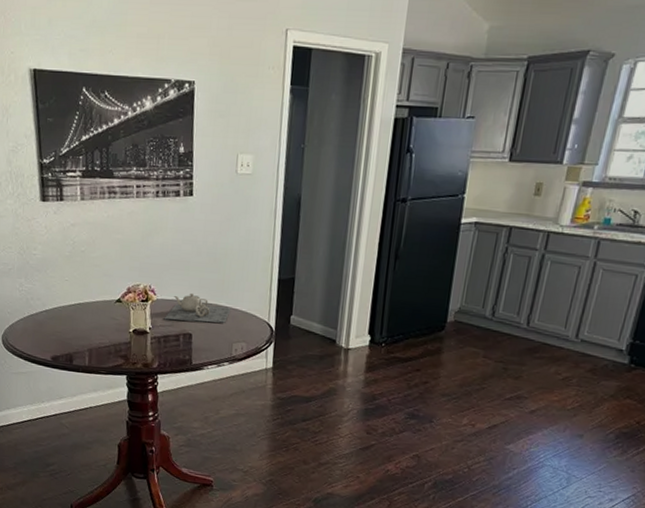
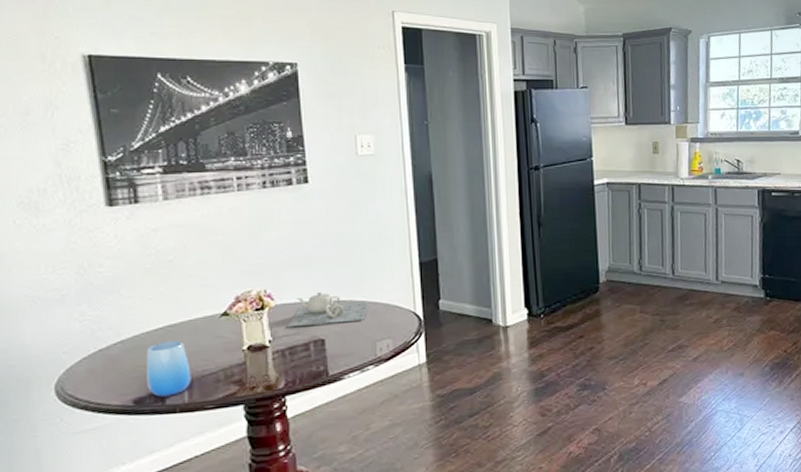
cup: none [60,315,92,359] -> present [145,341,191,397]

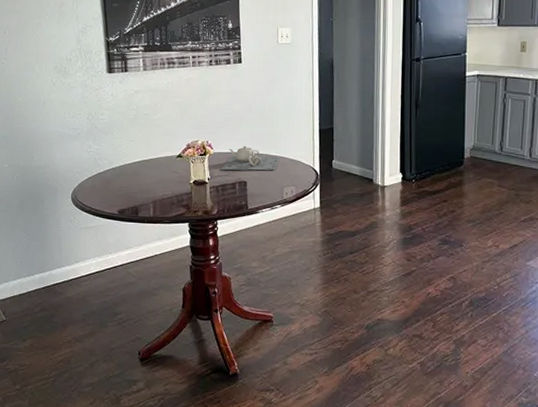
cup: present [145,341,191,397] -> none [126,172,156,211]

